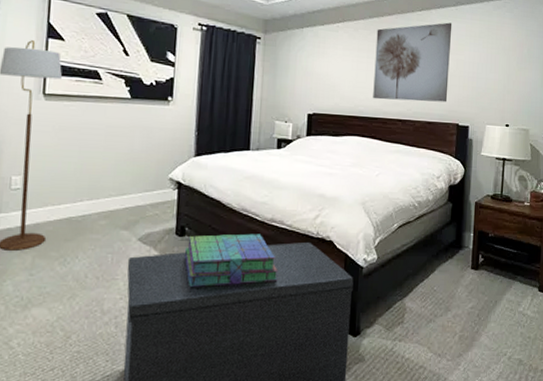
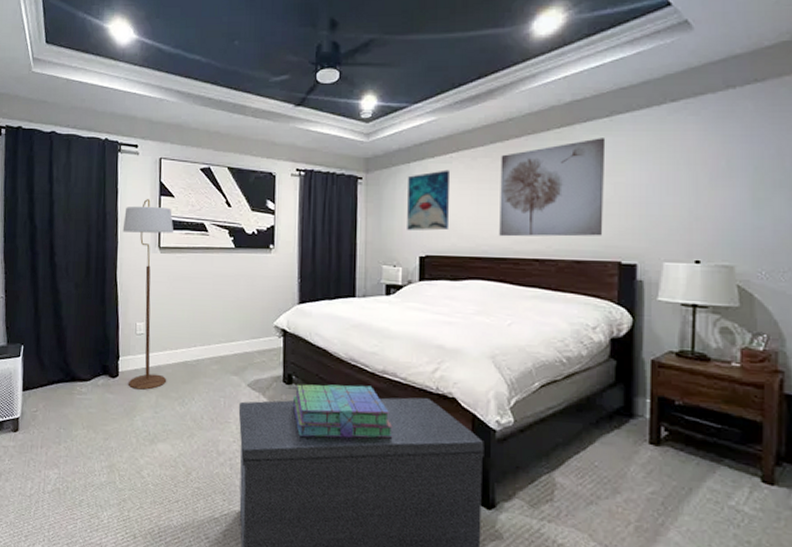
wall art: none [298,37,337,91] -> present [407,170,451,231]

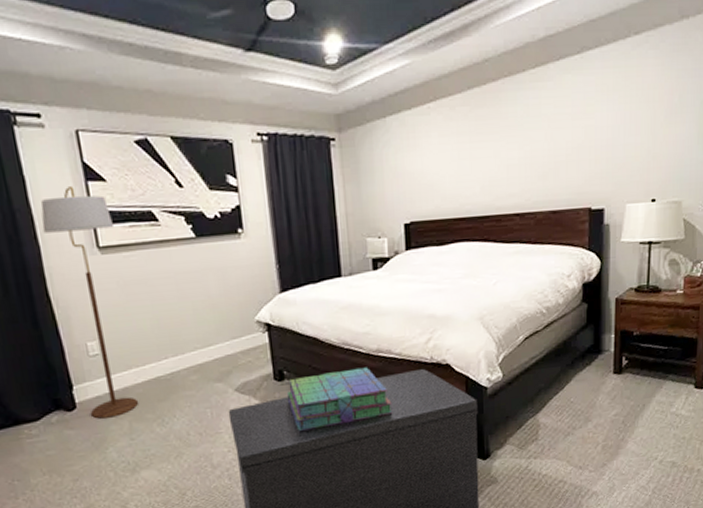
wall art: present [407,170,451,231] -> none [385,122,432,195]
wall art: present [499,138,606,237] -> none [479,77,577,193]

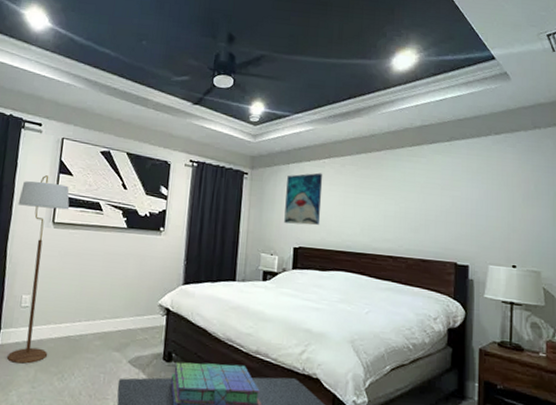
wall art: none [385,122,432,195] -> present [284,172,323,226]

